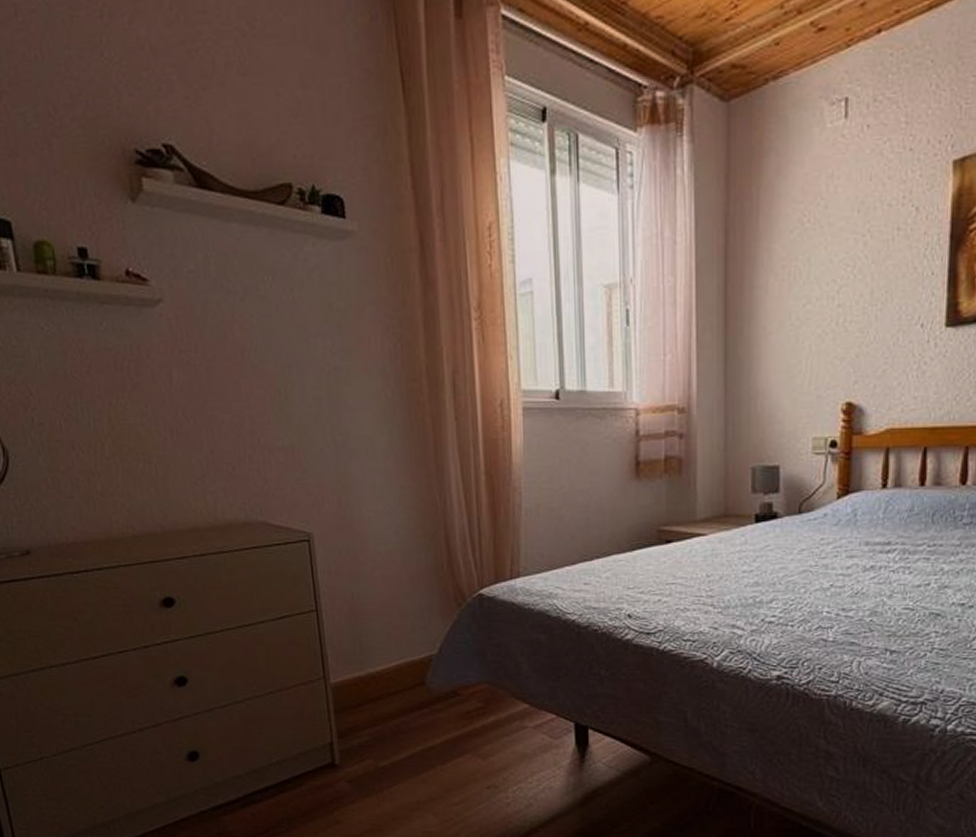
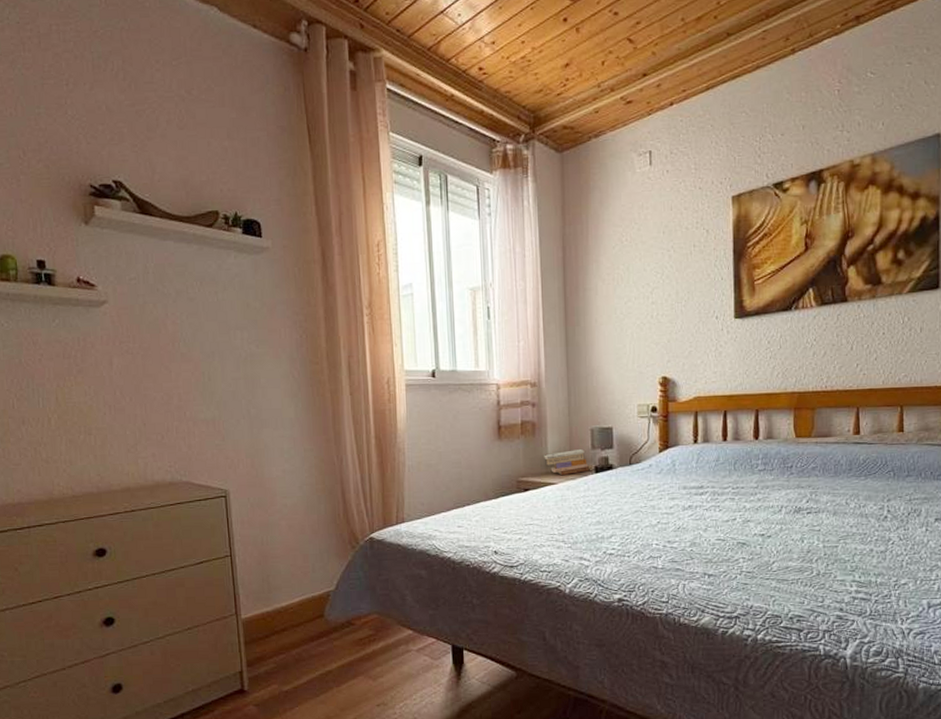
books: none [692,493,749,525] -> present [544,449,590,476]

